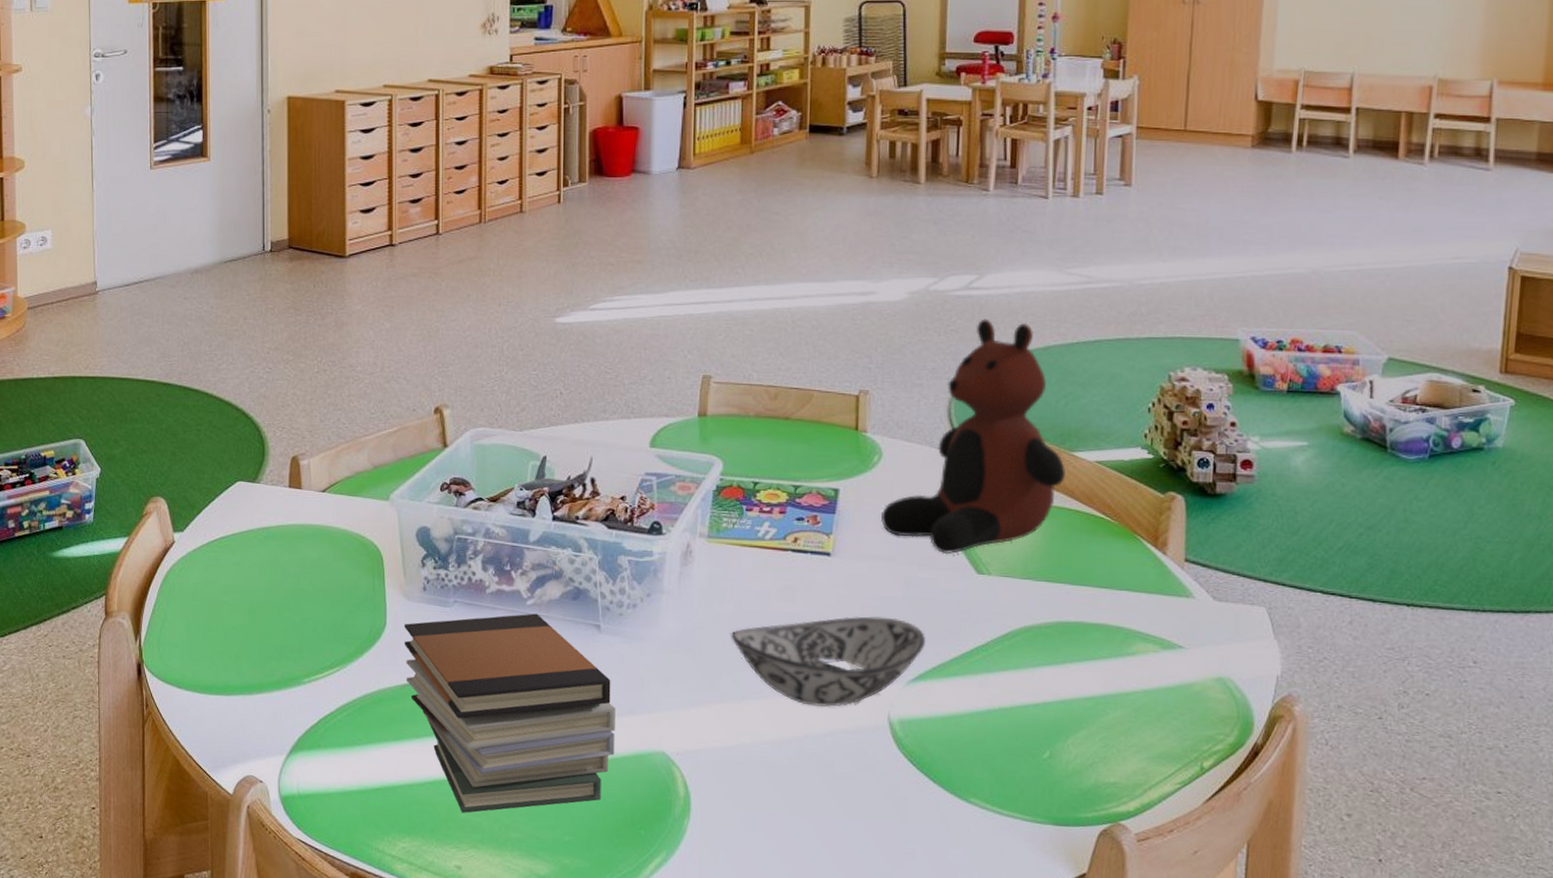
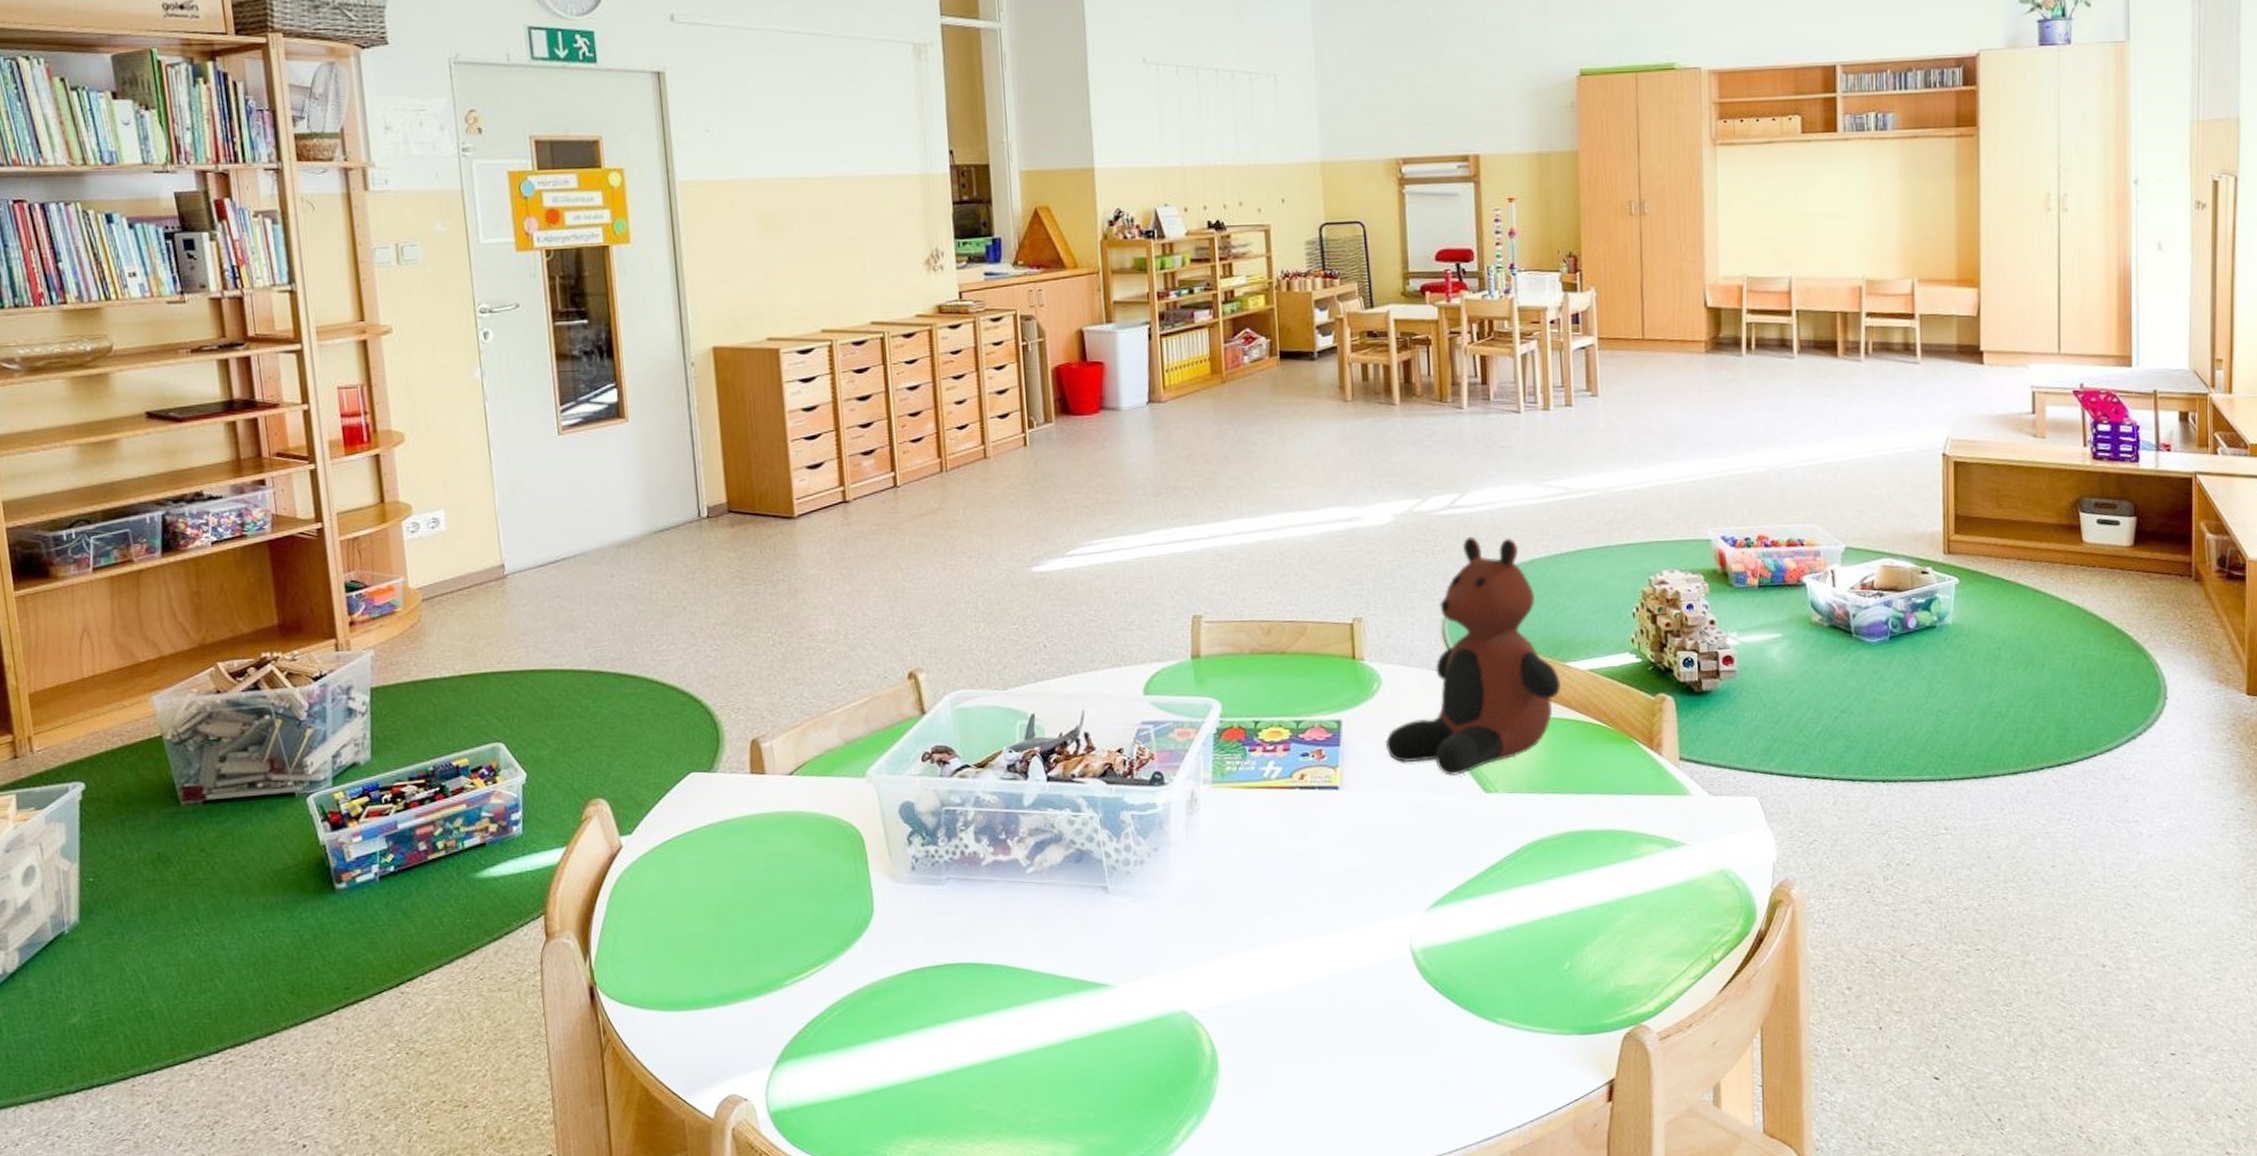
book stack: present [404,613,616,813] -> none [893,881,1134,1104]
decorative bowl: present [731,616,925,708] -> none [1244,845,1440,946]

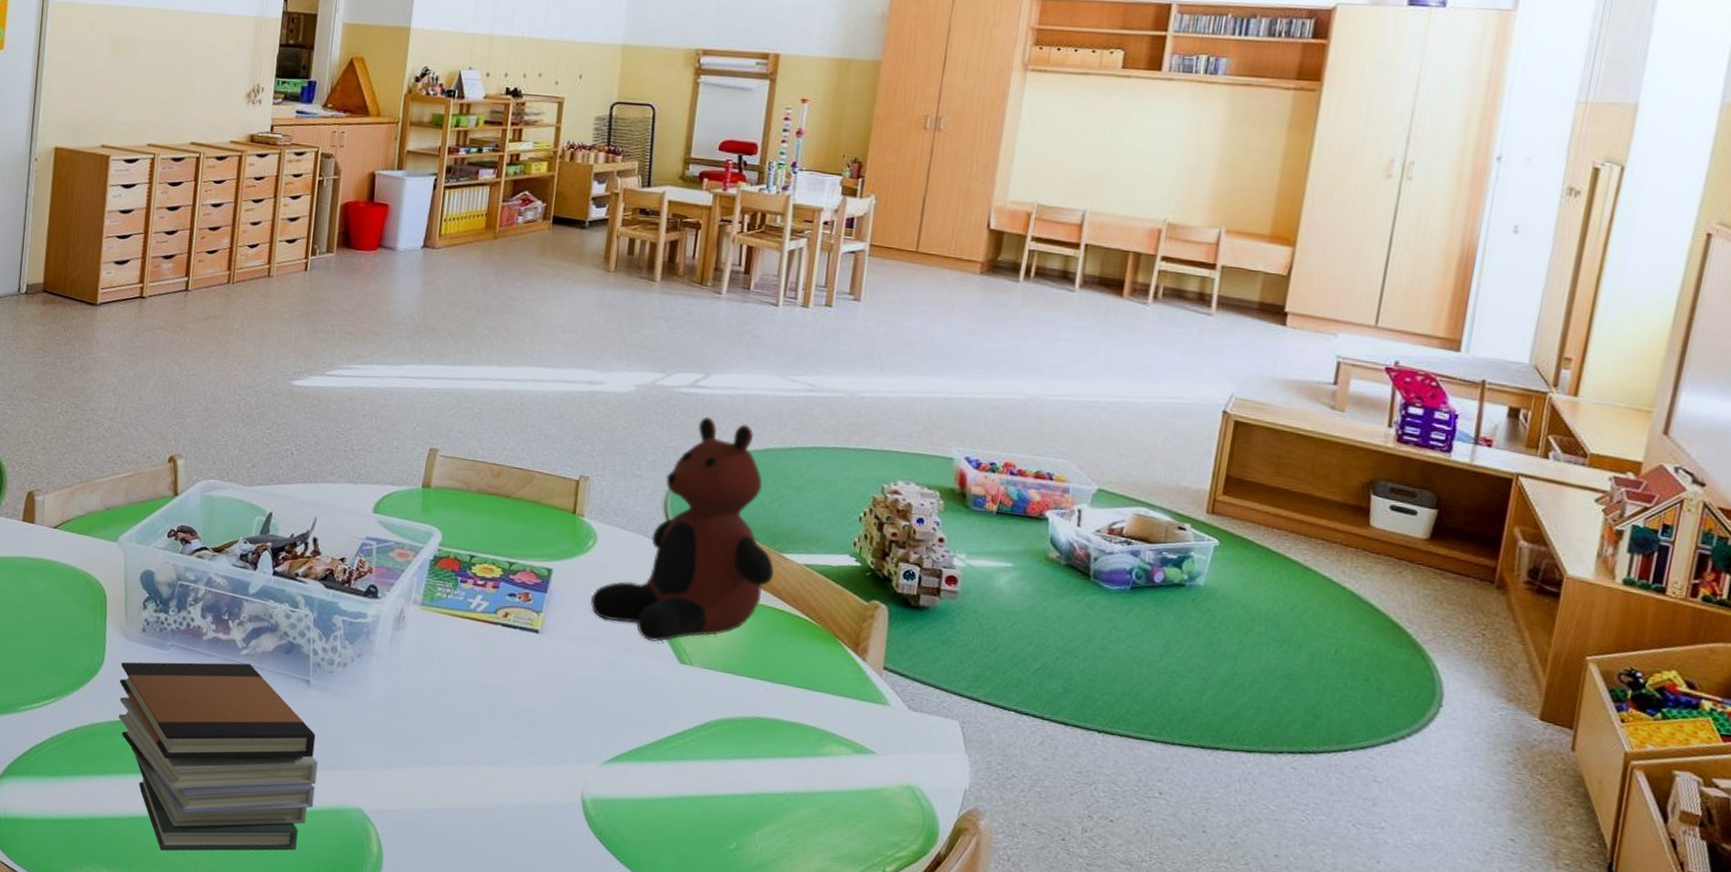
book stack: none [893,881,1134,1104] -> present [118,662,318,851]

